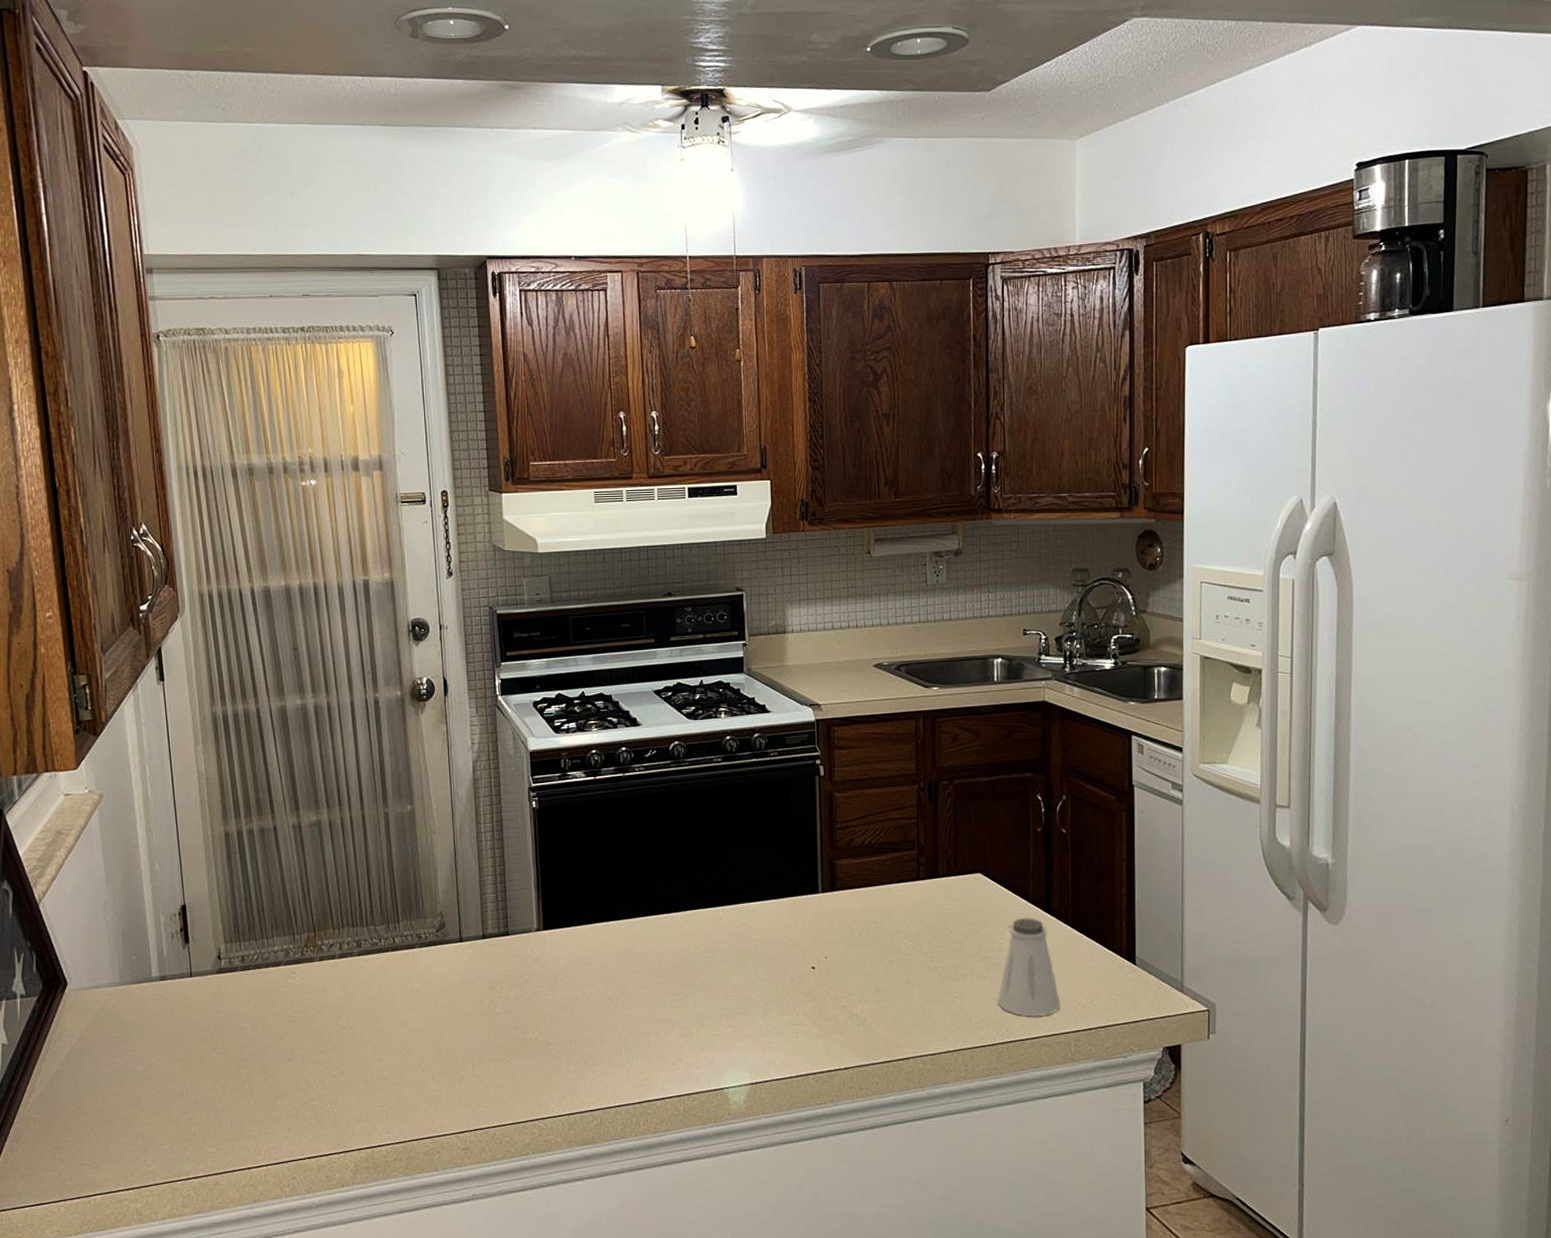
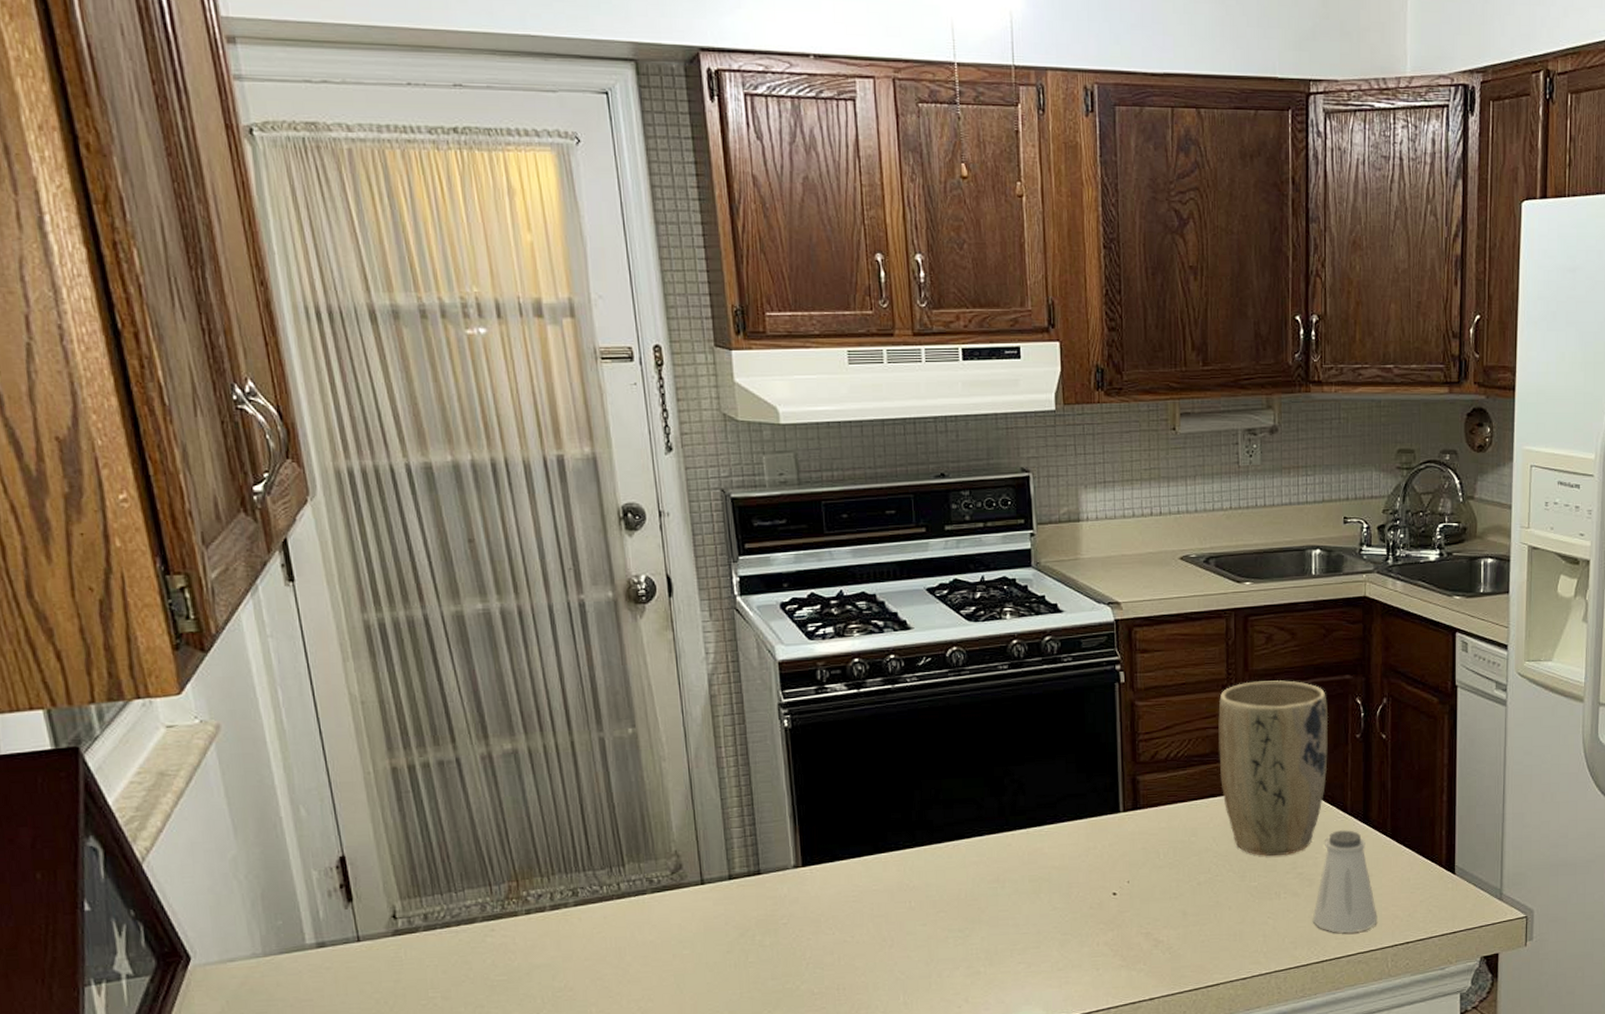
plant pot: none [908,777,1011,940] -> present [1218,680,1329,856]

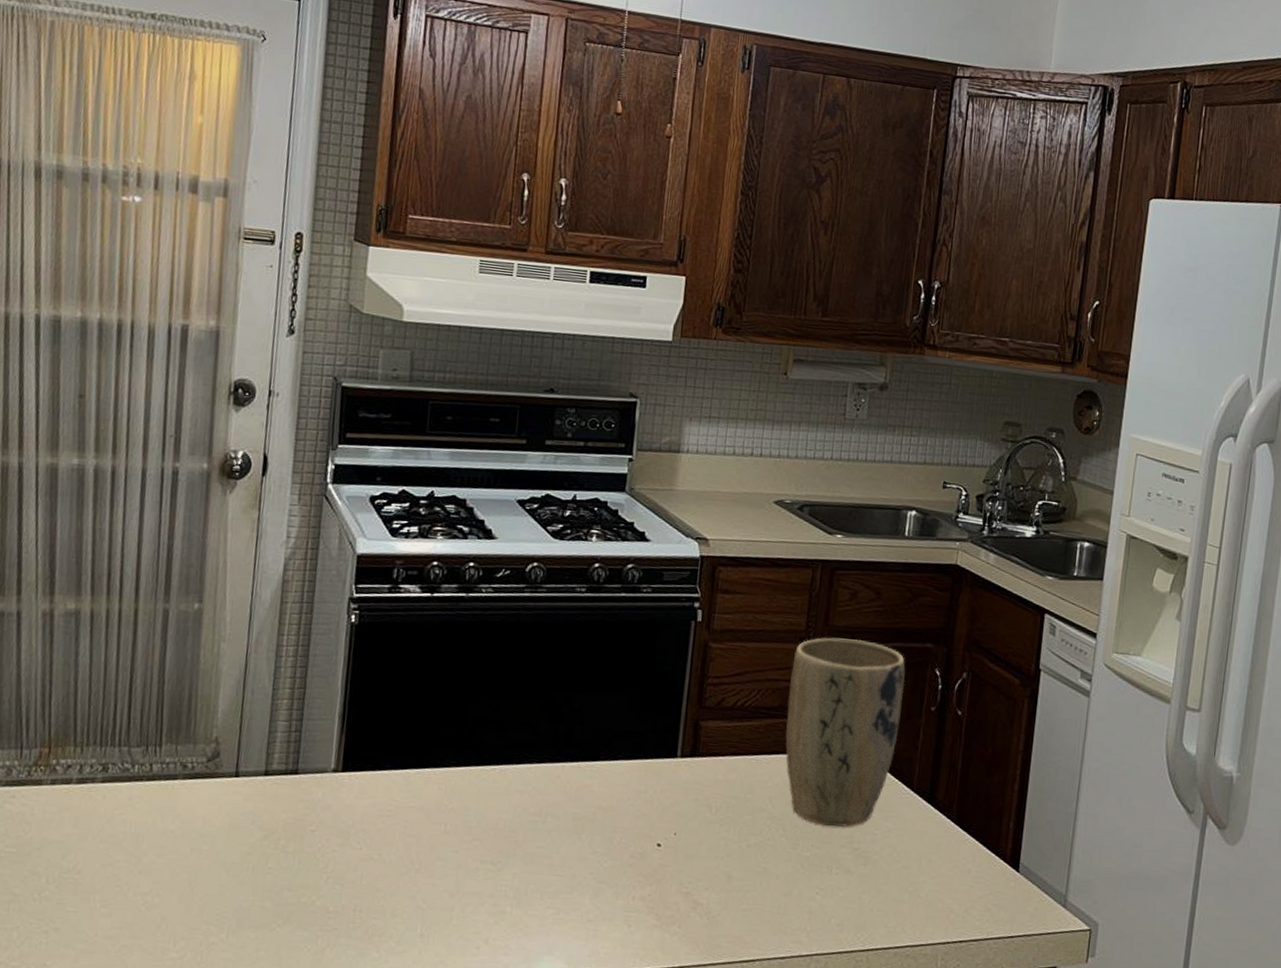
saltshaker: present [1312,830,1378,934] -> none [862,807,932,923]

